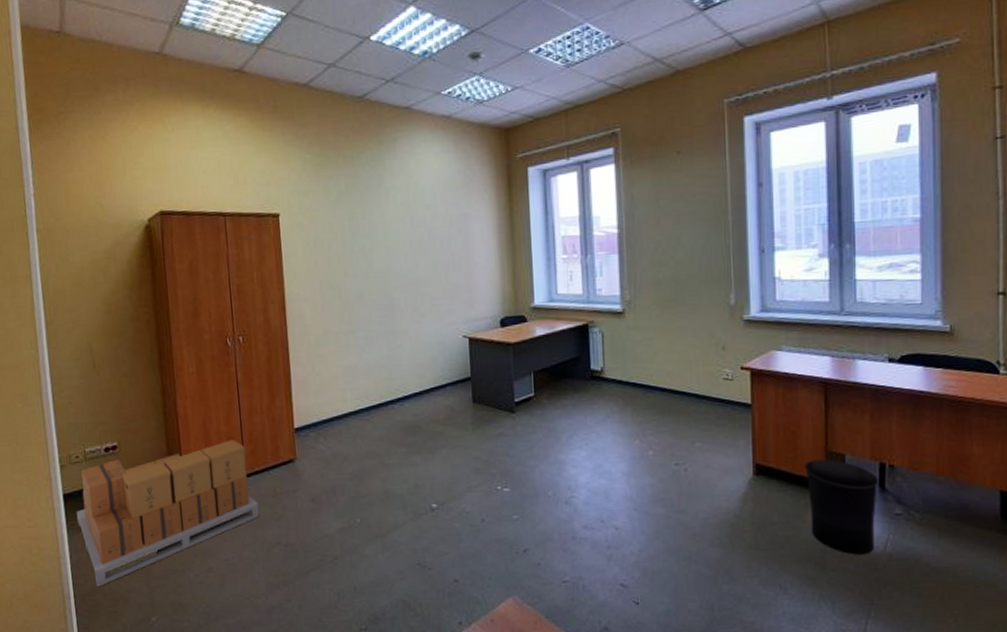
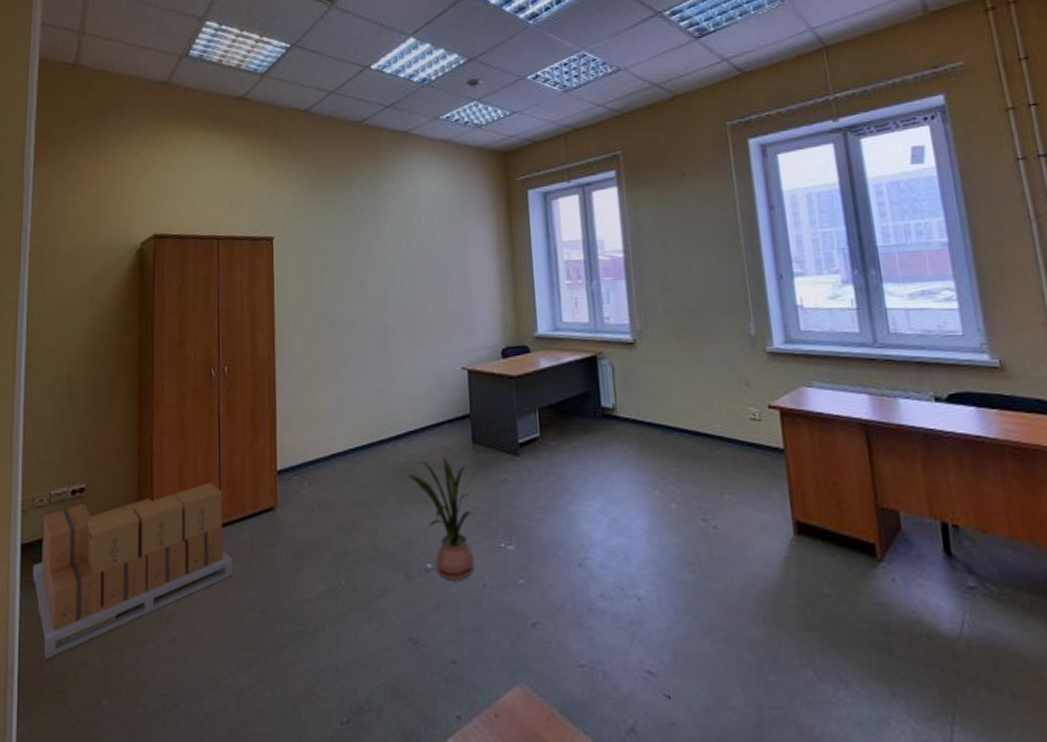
house plant: none [414,414,475,517] -> present [408,456,475,580]
waste bin: present [805,459,879,555] -> none [853,516,949,639]

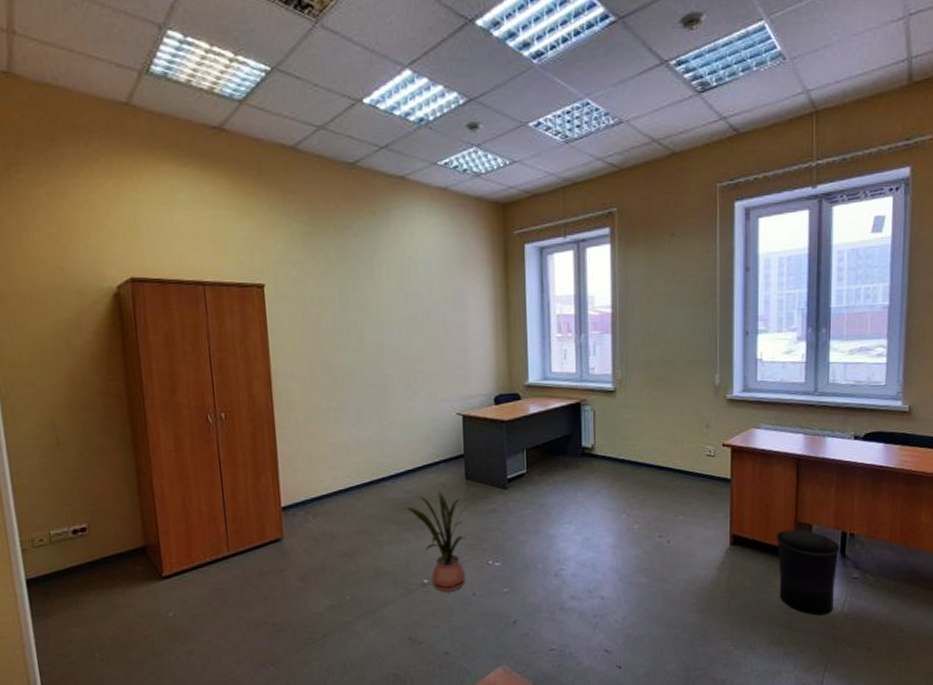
cardboard boxes: present [32,483,233,659] -> none [41,519,244,674]
waste bin: none [853,516,949,639] -> present [776,529,841,616]

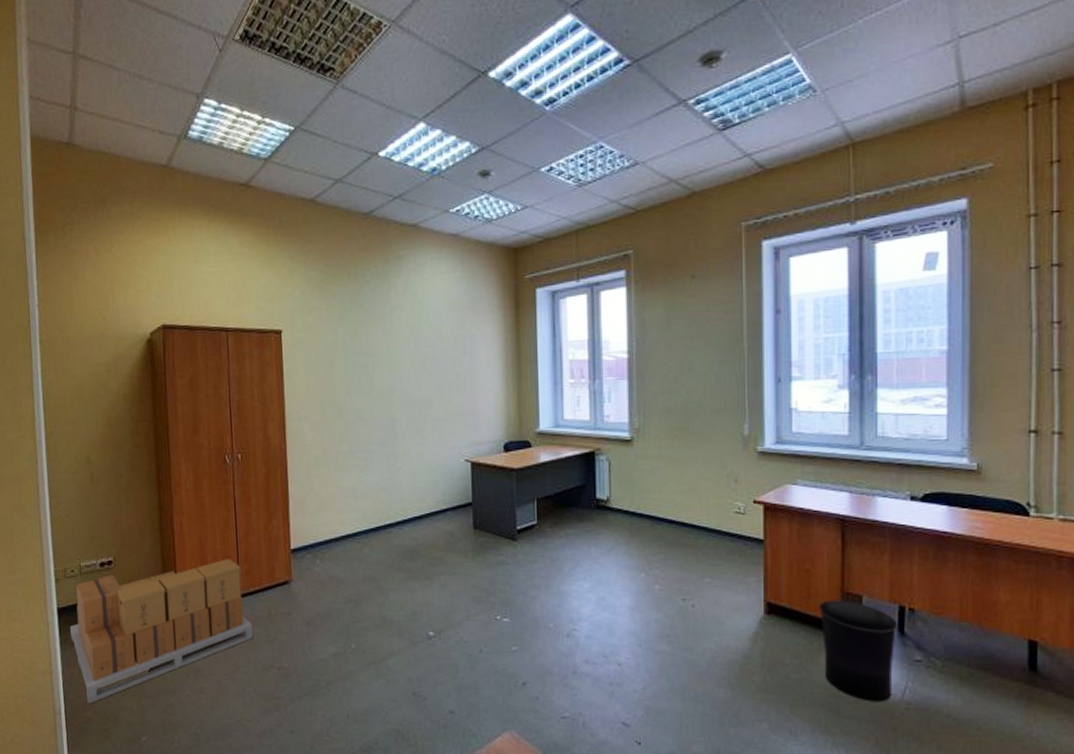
cardboard boxes: none [41,519,244,674] -> present [69,559,253,703]
house plant: present [406,491,467,592] -> none [413,540,474,646]

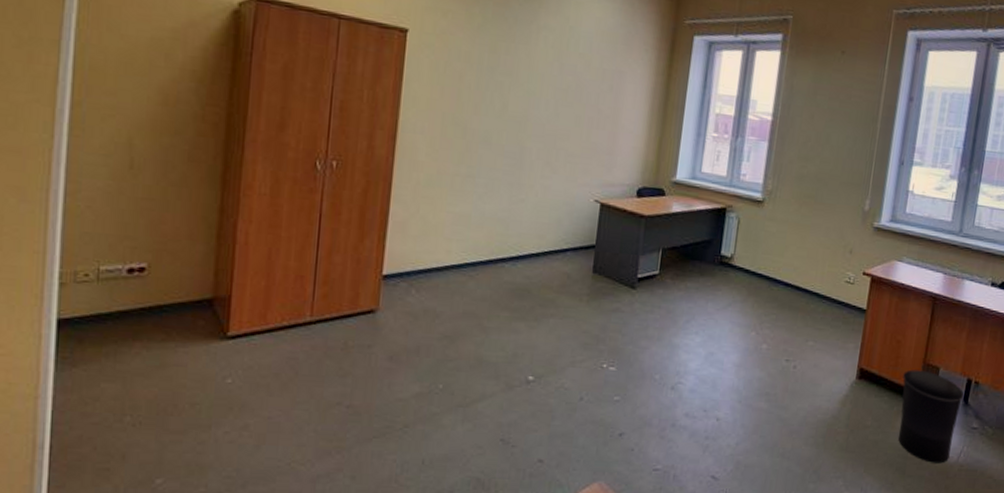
cardboard boxes: present [69,559,253,703] -> none [71,278,322,437]

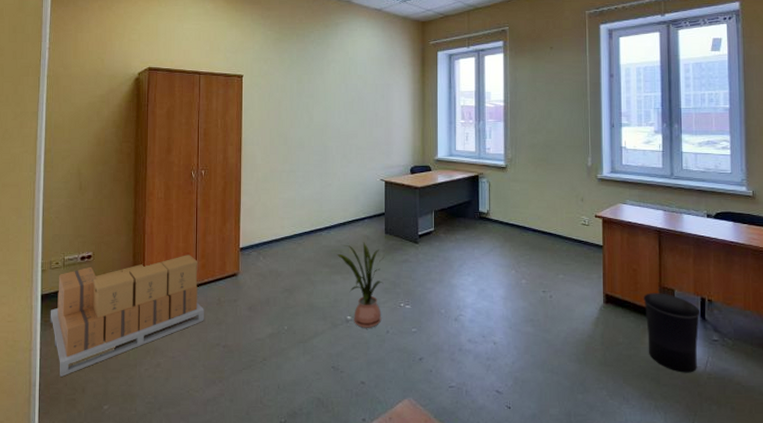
cardboard boxes: none [71,278,322,437] -> present [50,255,204,377]
house plant: none [523,281,587,393] -> present [337,242,384,328]

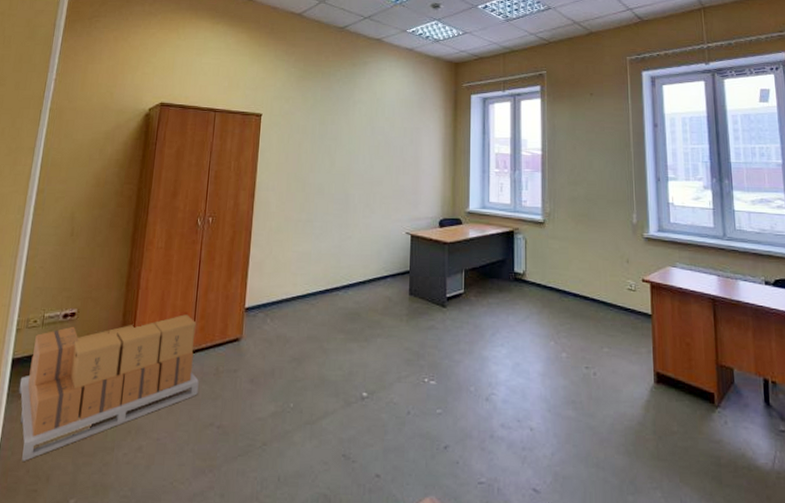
house plant: present [337,242,384,328] -> none [354,304,407,408]
waste bin: present [643,293,701,373] -> none [699,371,764,471]

